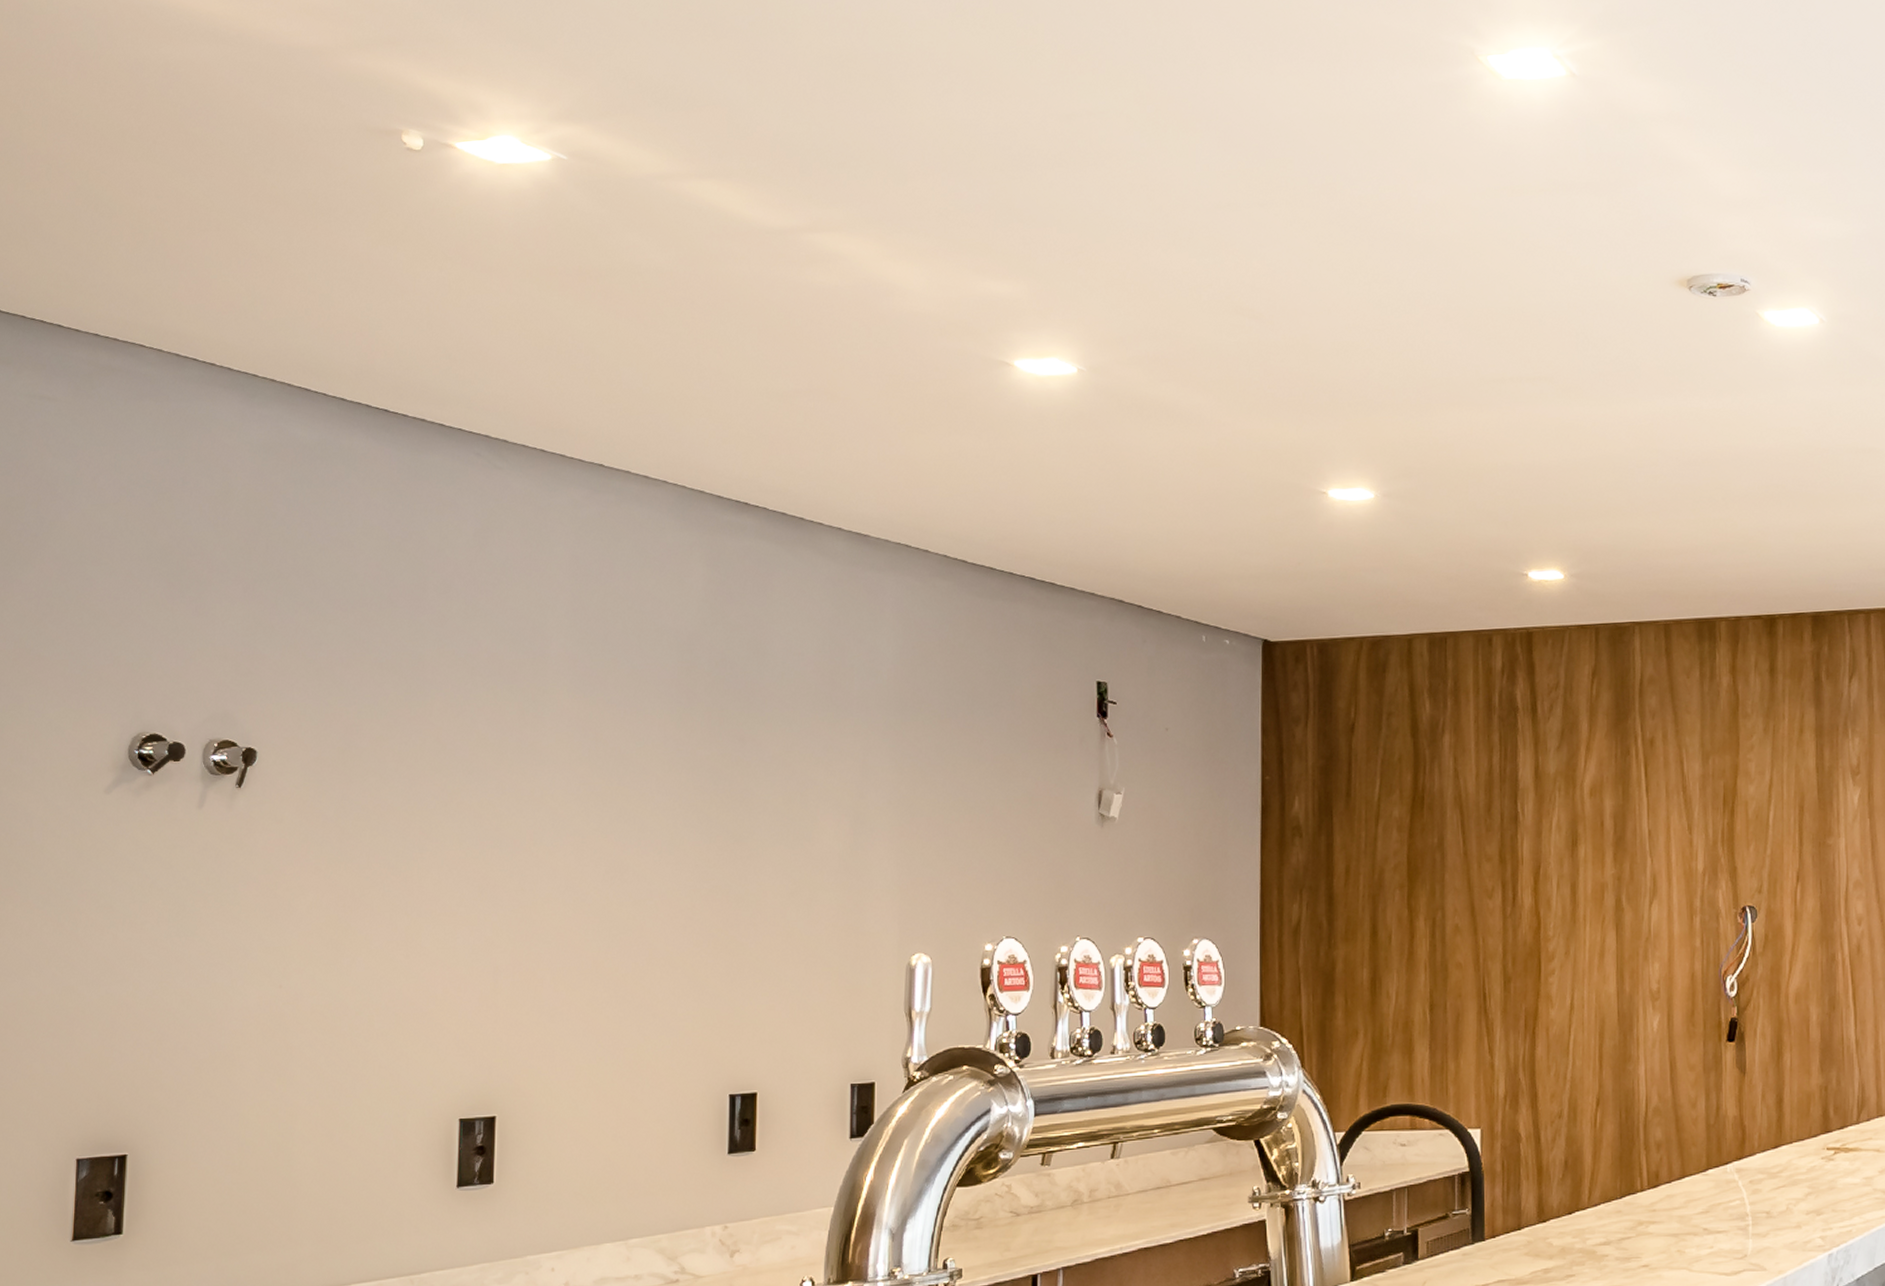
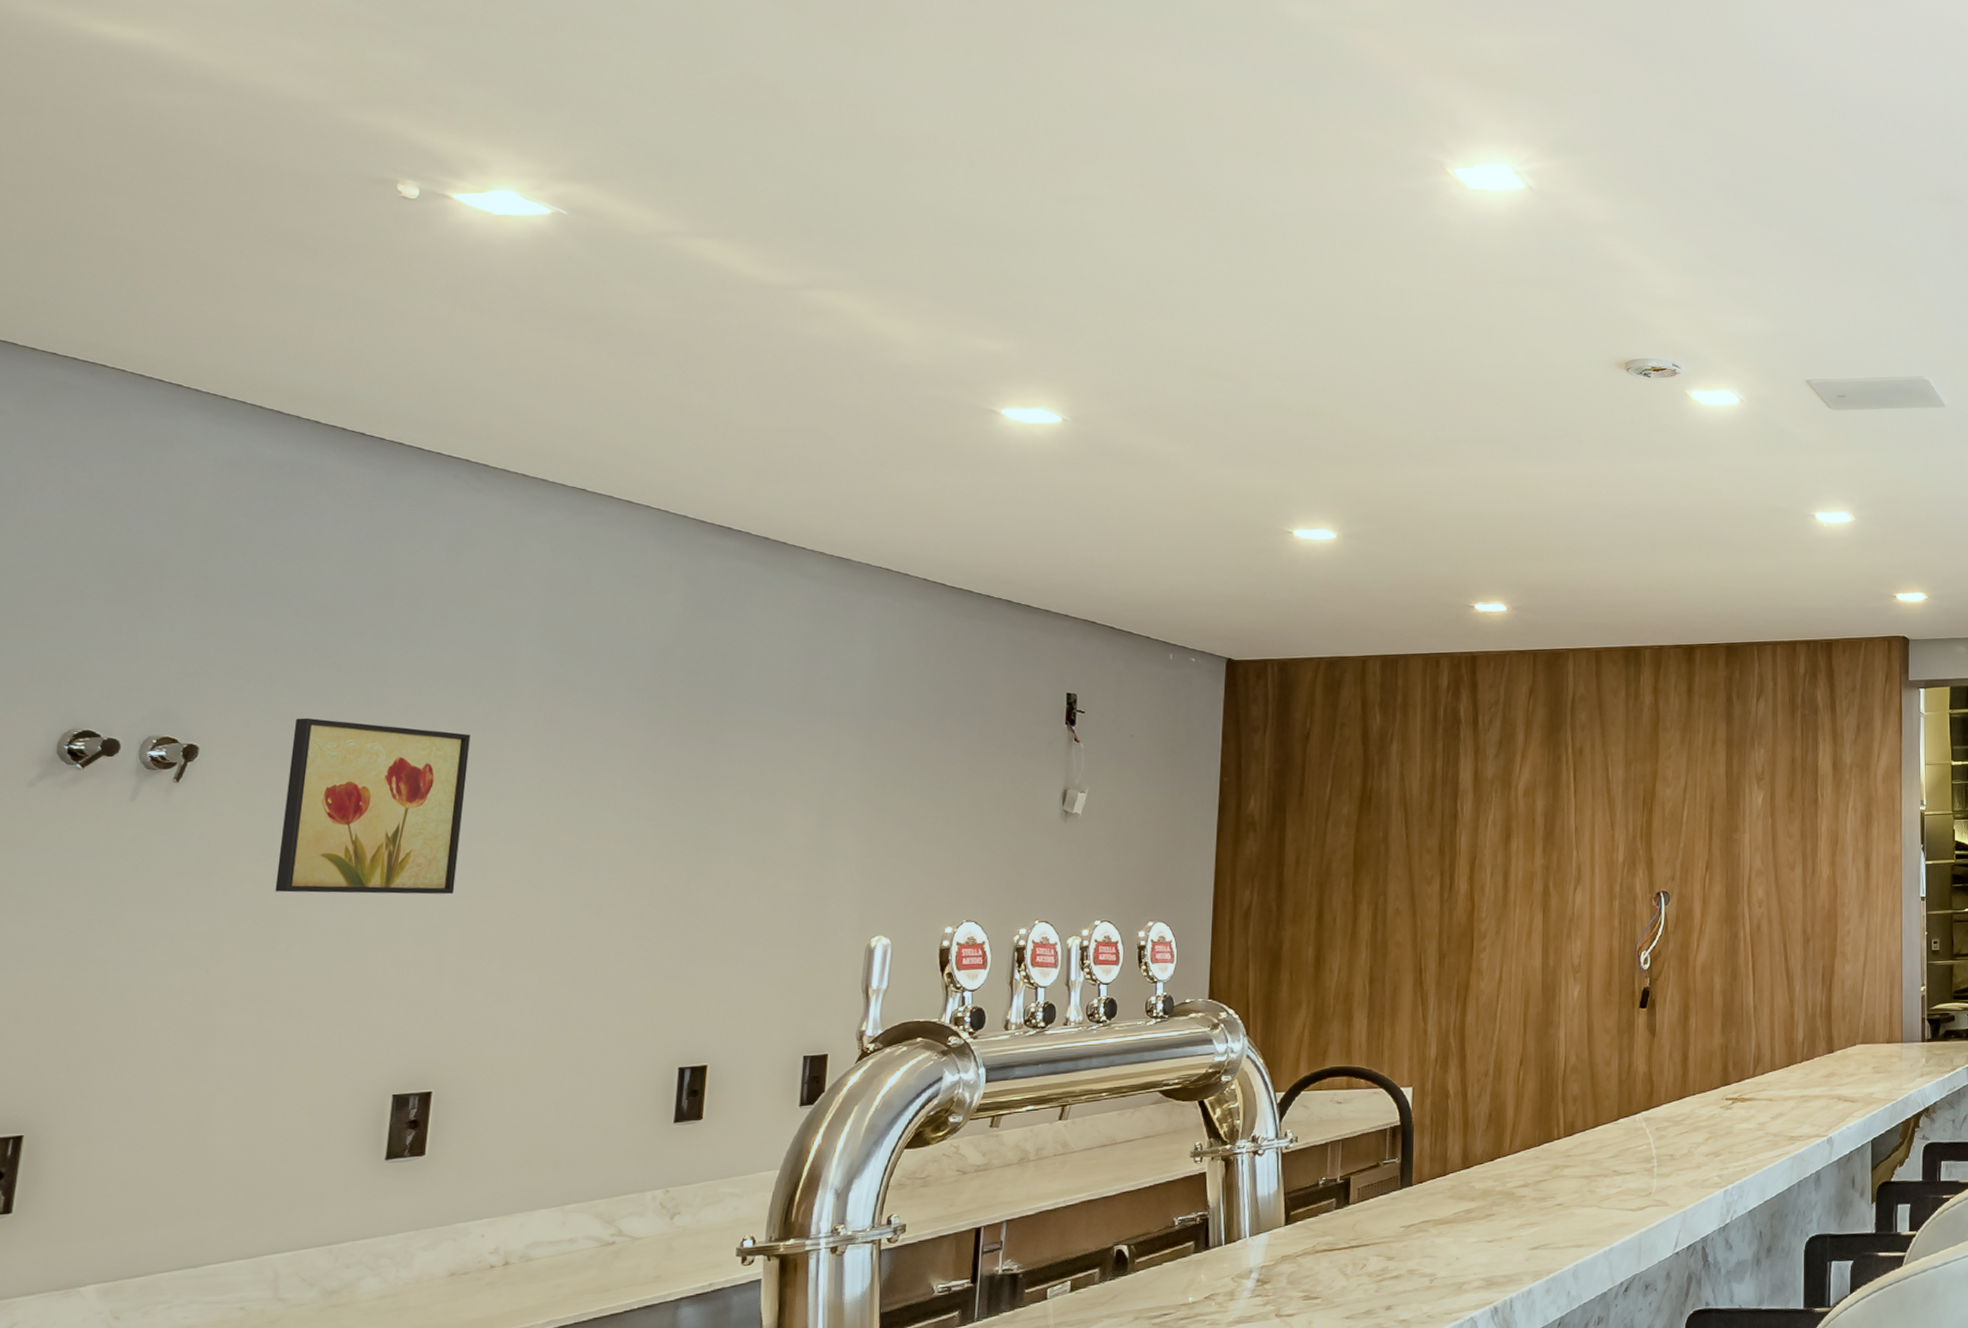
wall art: none [336,718,509,907] -> present [275,717,471,895]

